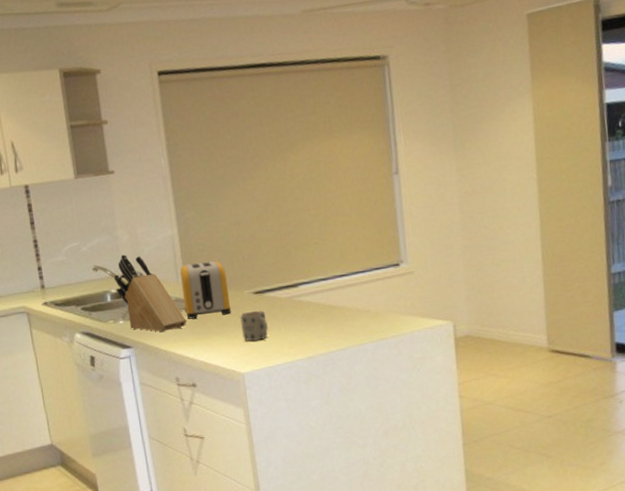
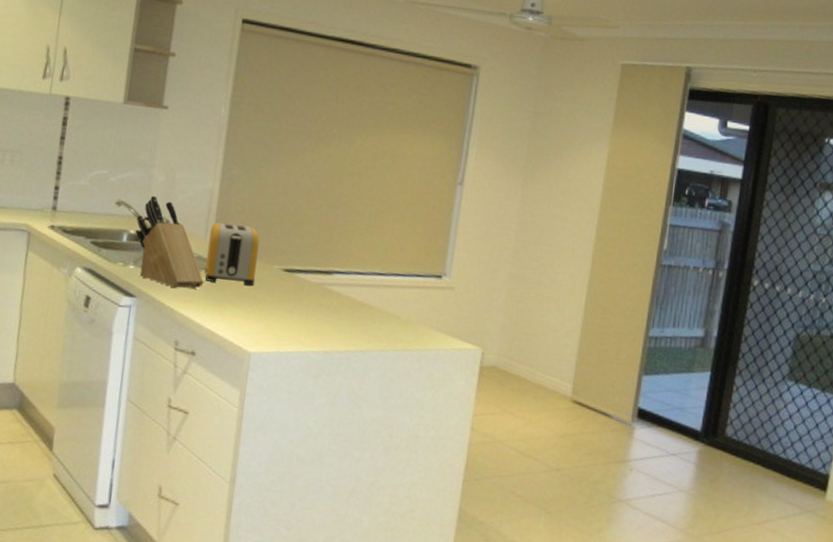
mug: present [239,311,268,342] -> none [259,288,290,322]

